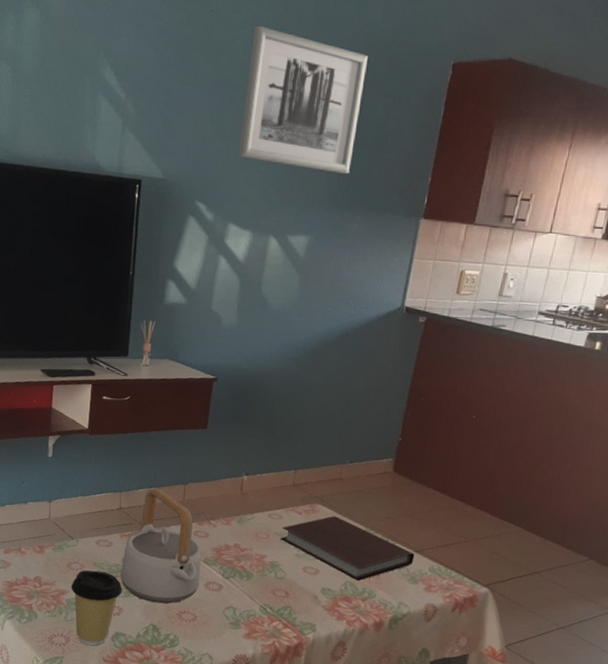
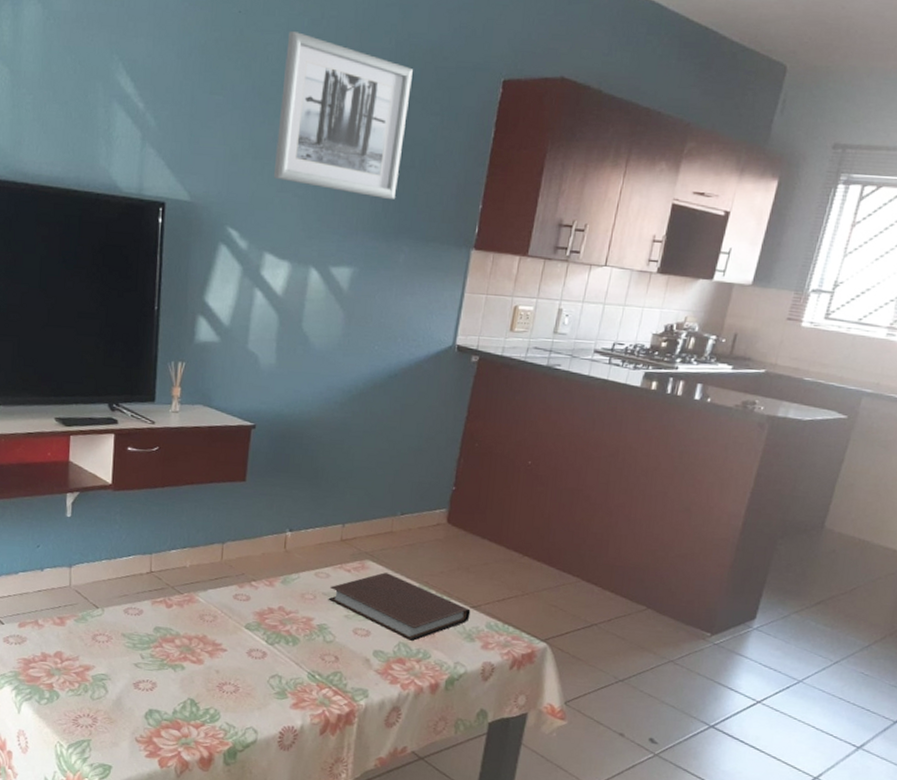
coffee cup: present [70,570,123,646] -> none [96,642,156,726]
teapot: present [120,489,202,604] -> none [153,549,243,676]

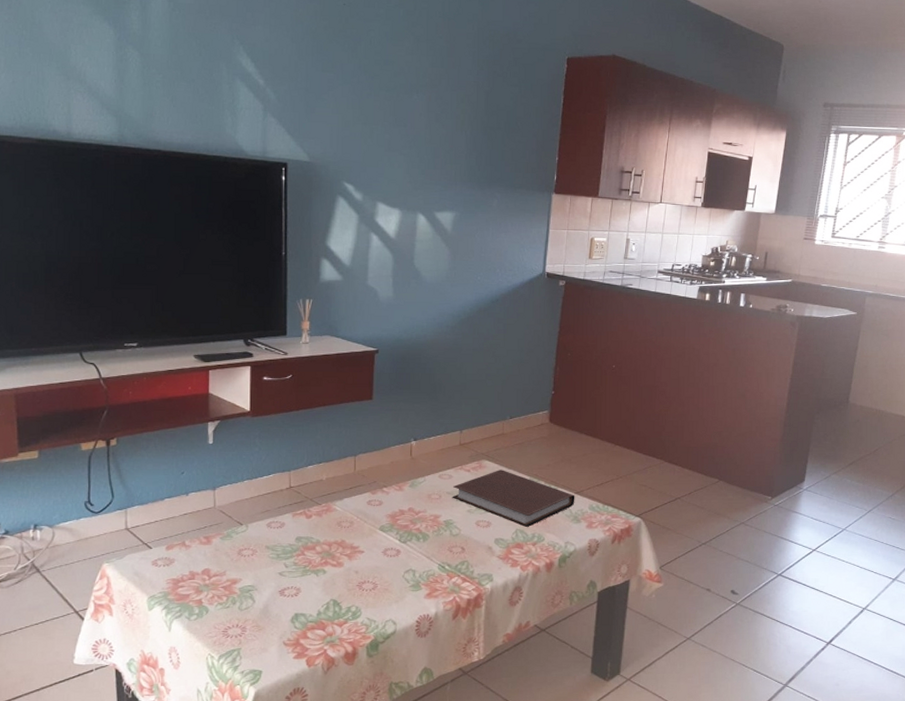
wall art: present [273,30,413,200] -> none [381,19,493,156]

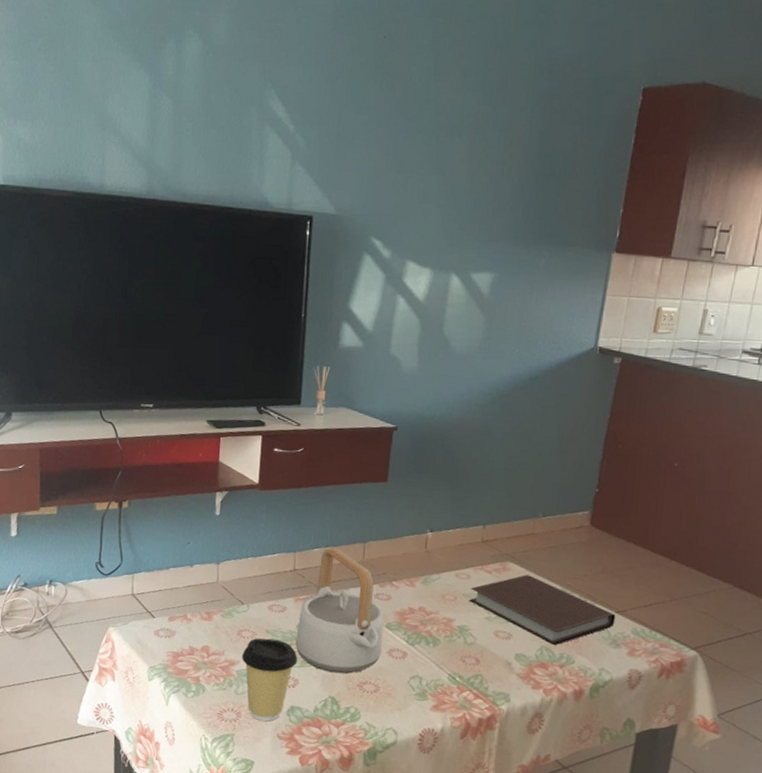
coffee cup: none [243,554,299,631] -> present [241,638,298,722]
teapot: none [295,464,378,577] -> present [295,548,384,674]

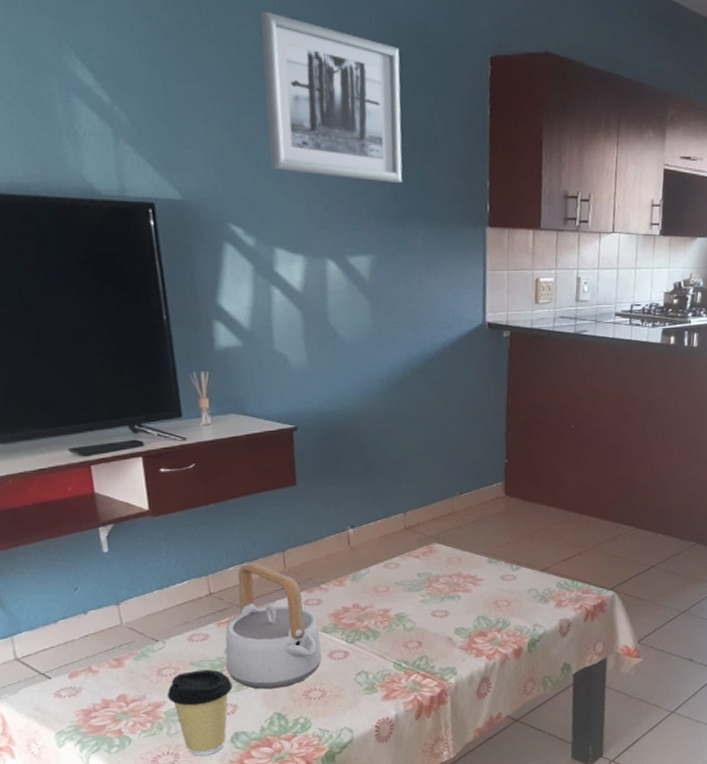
wall art: none [415,51,552,208] -> present [260,10,403,184]
notebook: present [469,574,616,646] -> none [401,552,541,614]

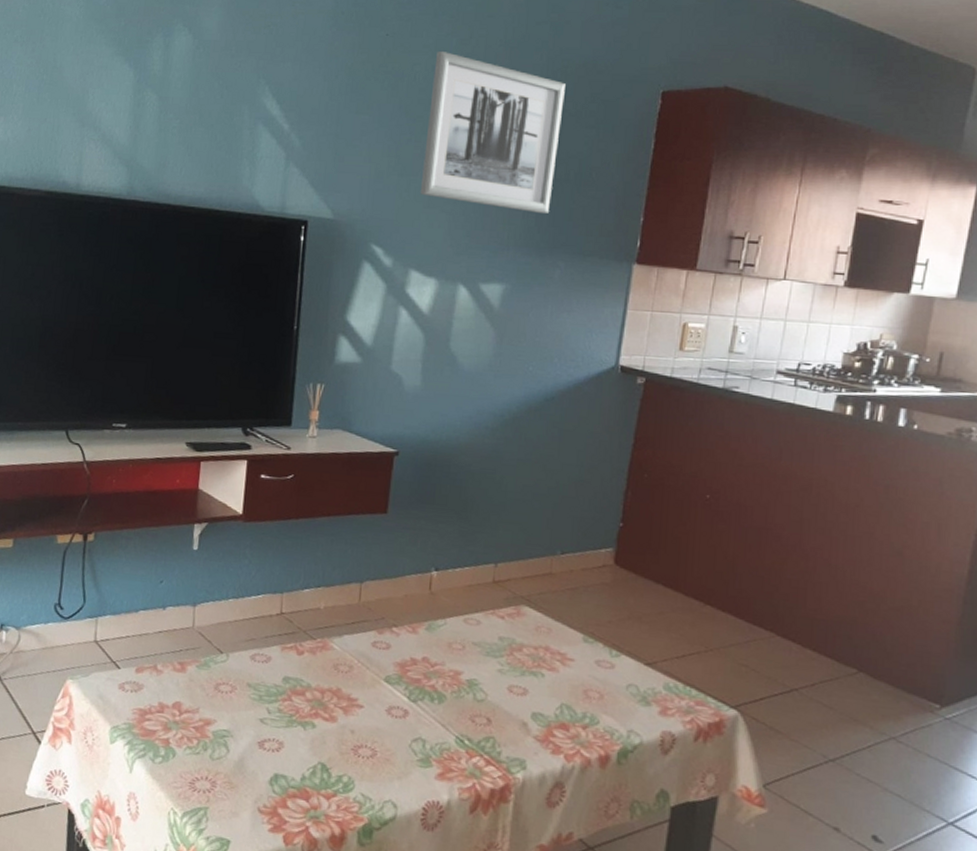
coffee cup: present [166,669,233,756] -> none [218,693,284,792]
teapot: present [225,563,322,690] -> none [280,588,382,736]

